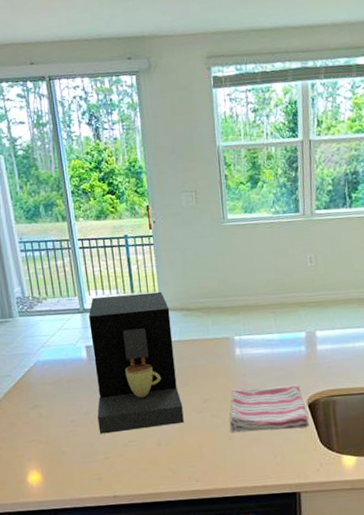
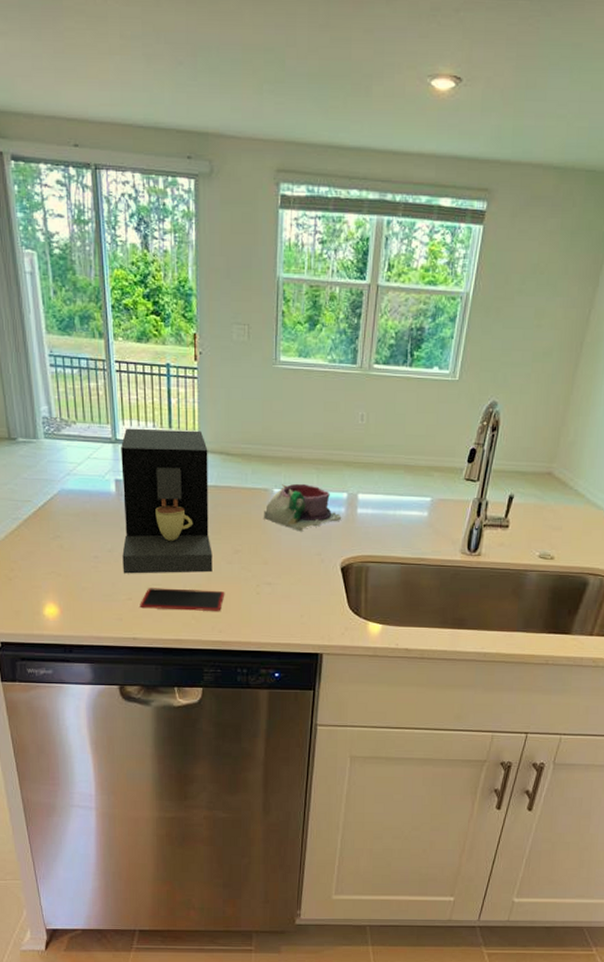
smartphone: none [117,440,198,466] -> present [140,588,225,611]
cup and saucer: none [227,328,303,374] -> present [264,483,342,532]
dish towel: present [229,384,309,433] -> none [259,544,340,591]

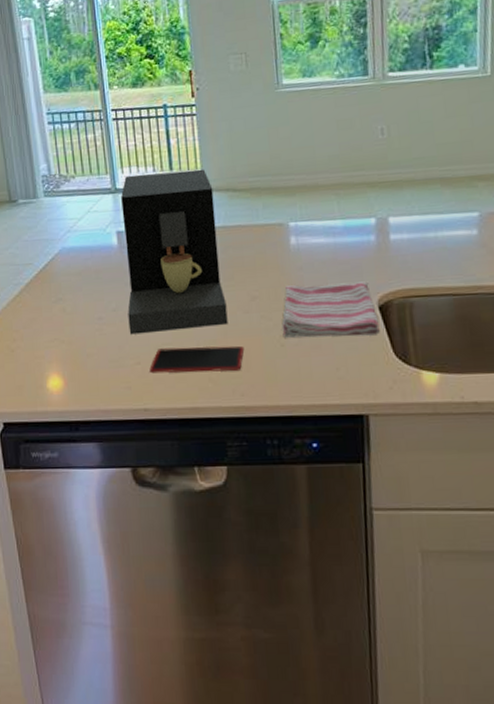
dish towel: none [259,544,340,591] -> present [281,281,380,338]
cup and saucer: present [264,483,342,532] -> none [281,212,373,268]

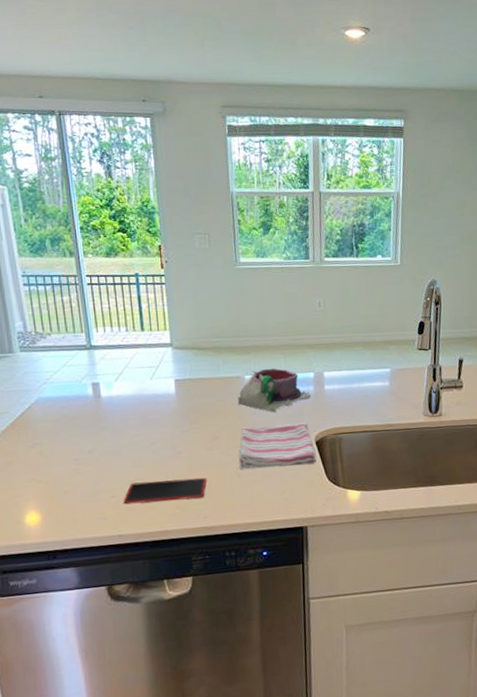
coffee maker: present [121,169,228,335] -> none [96,330,193,472]
cup and saucer: none [281,212,373,268] -> present [238,368,312,413]

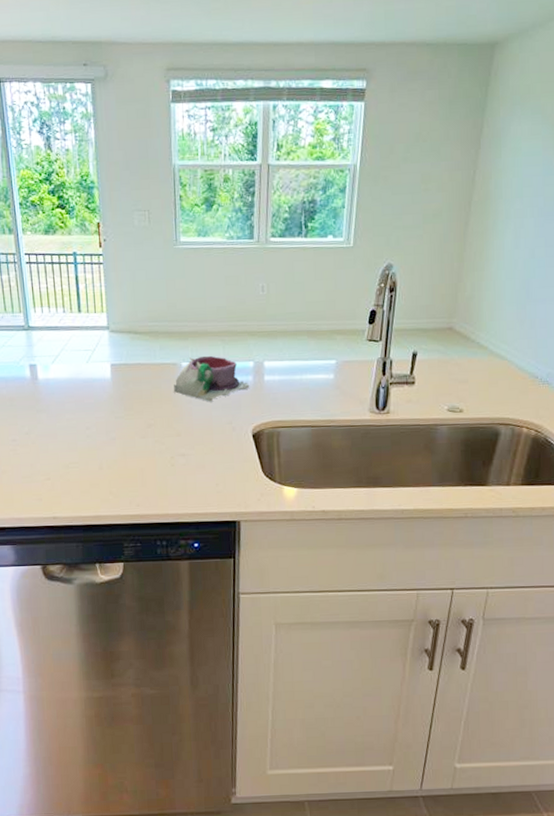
smartphone: present [123,478,207,505] -> none [58,465,141,488]
dish towel: present [238,422,316,469] -> none [172,414,252,459]

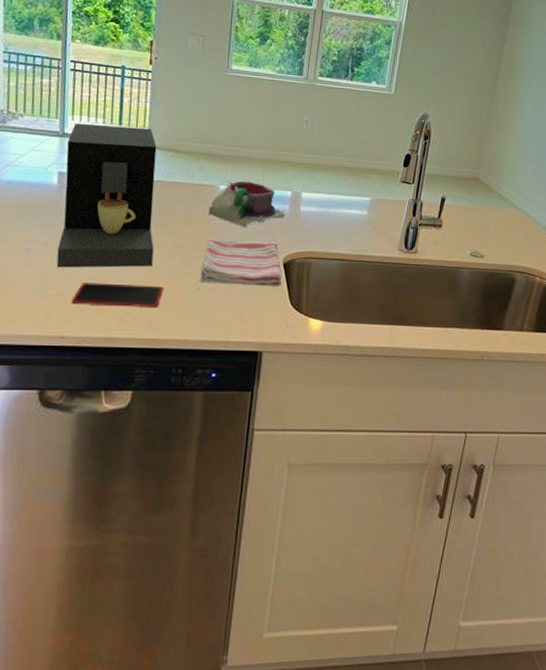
coffee maker: none [33,312,127,455] -> present [56,123,157,268]
smartphone: none [58,465,141,488] -> present [71,283,164,307]
dish towel: none [172,414,252,459] -> present [200,239,282,287]

